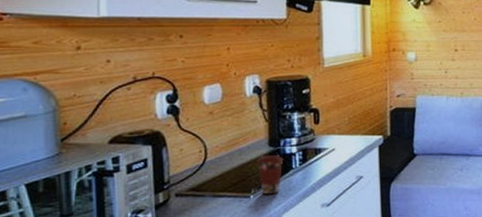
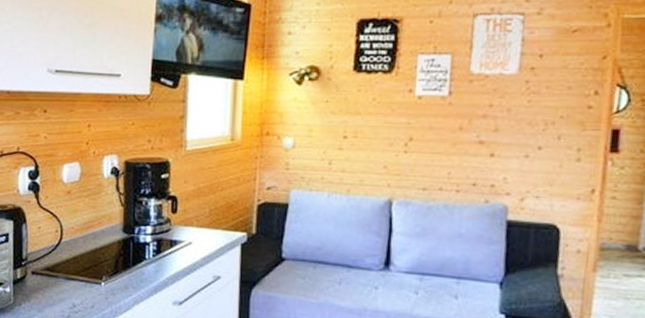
coffee cup: present [257,155,284,194] -> none [110,241,137,284]

